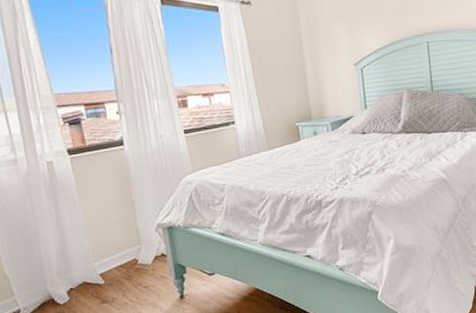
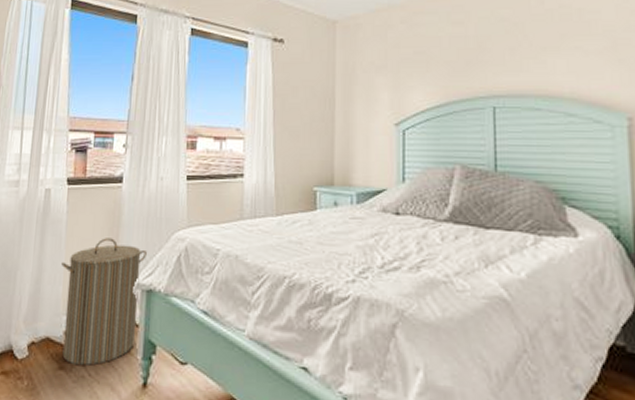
laundry hamper: none [81,192,166,297] -> present [61,238,147,366]

